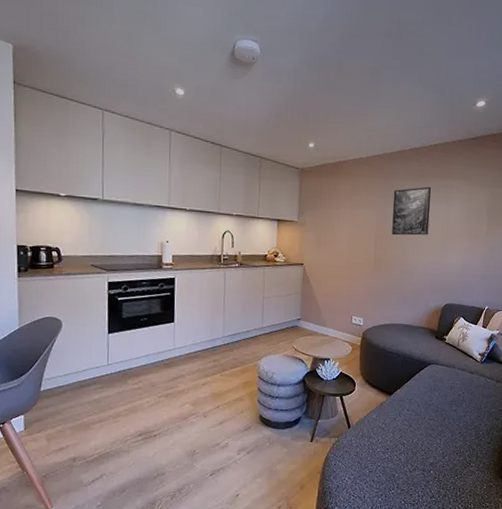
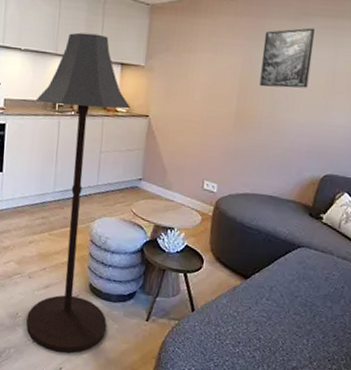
floor lamp: none [202,193,287,481] -> present [26,32,130,354]

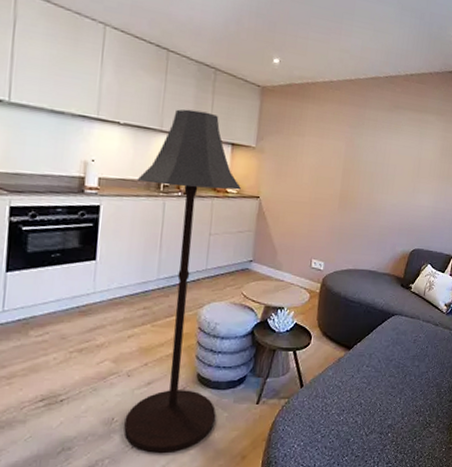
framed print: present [259,28,315,88] -> none [360,119,405,173]

